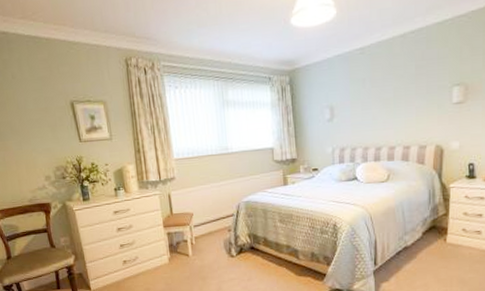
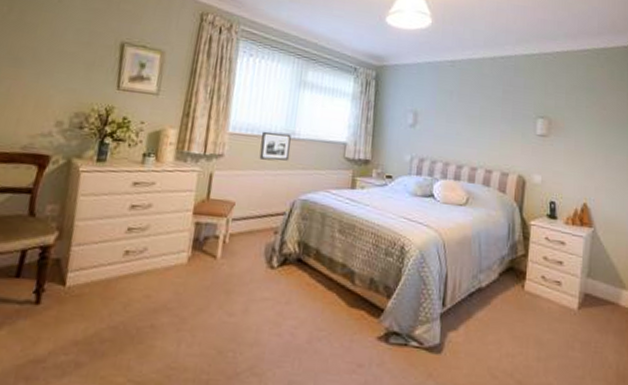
picture frame: none [201,150,228,176] -> present [259,131,291,161]

